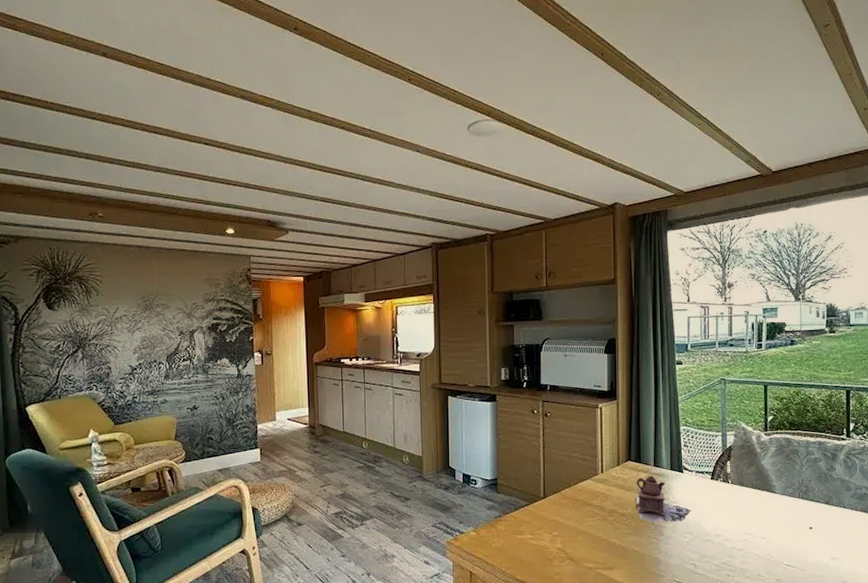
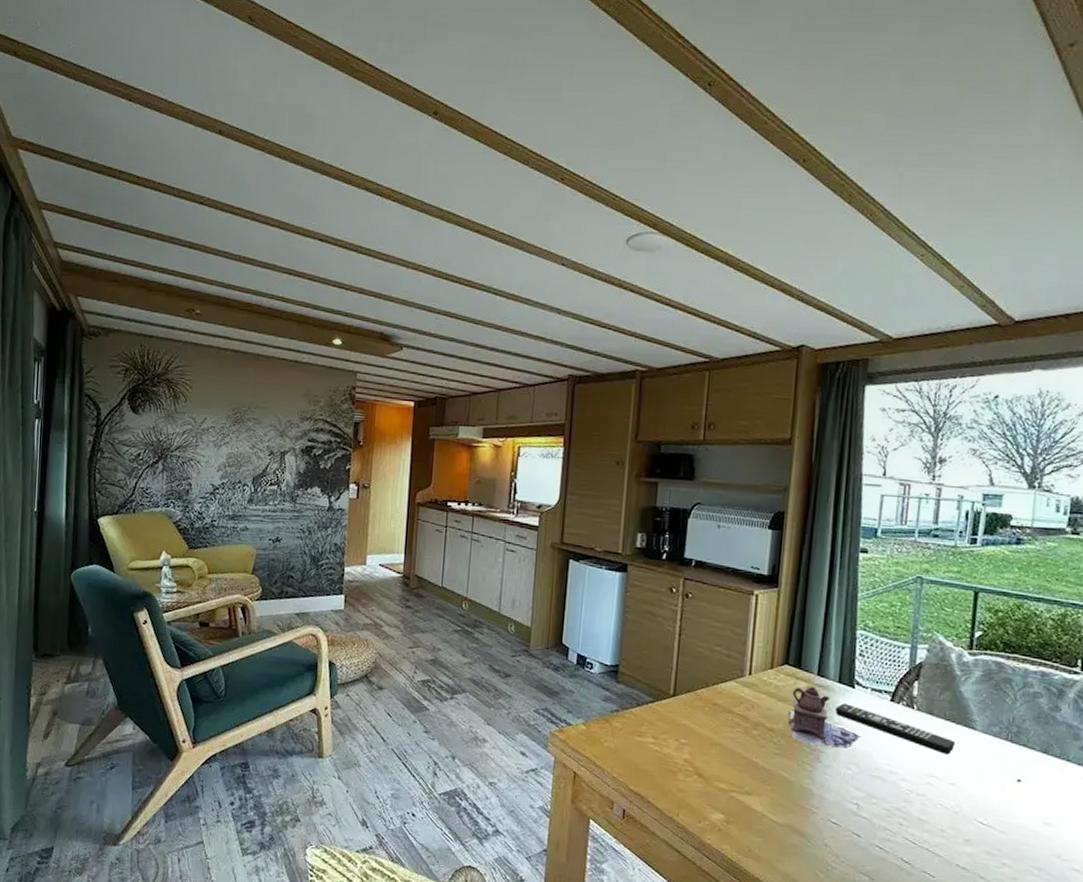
remote control: none [670,486,762,516] -> present [835,703,956,755]

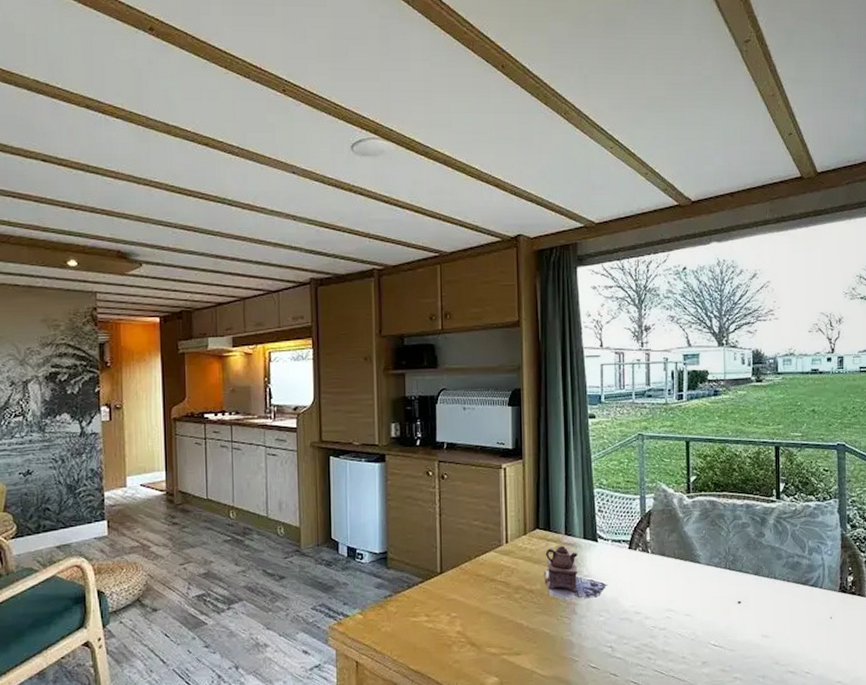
remote control: present [835,703,956,755] -> none [584,557,686,589]

